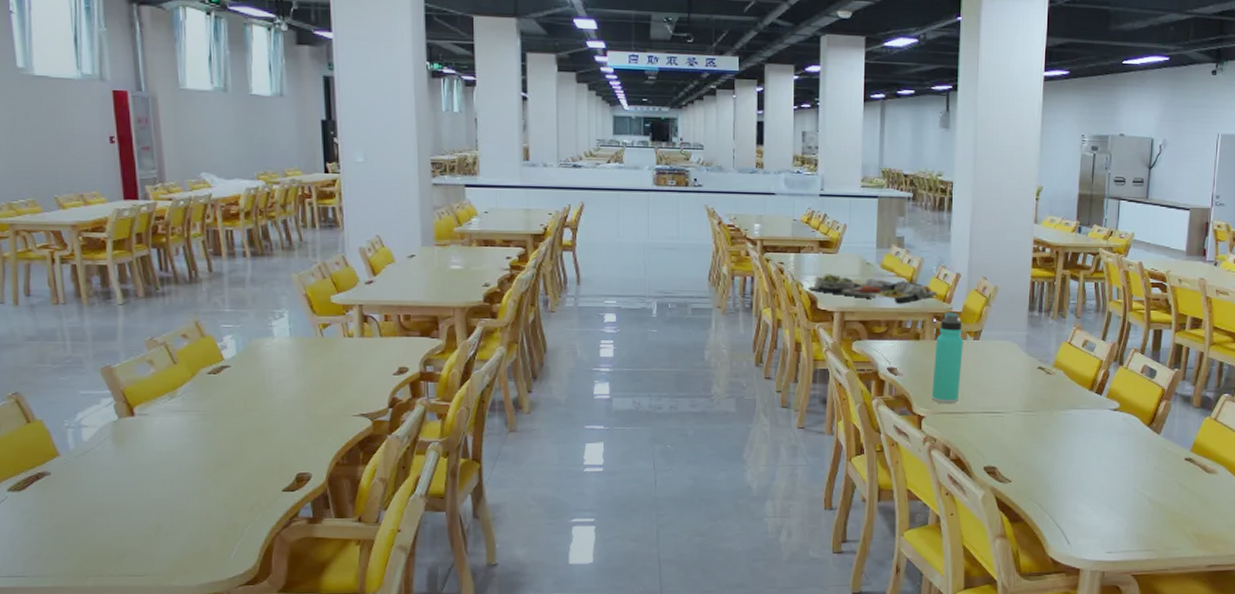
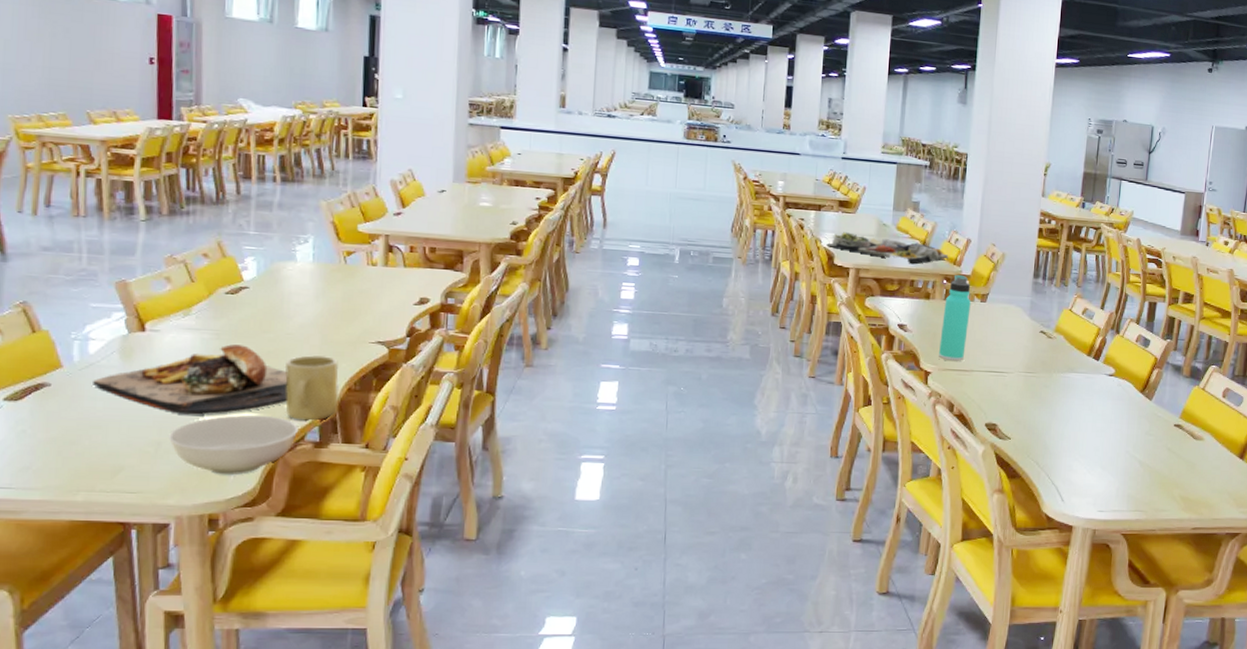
food tray: none [90,425,278,497] -> present [93,344,288,415]
bowl: none [168,493,292,554] -> present [169,414,299,474]
cup: none [272,430,329,497] -> present [284,355,339,421]

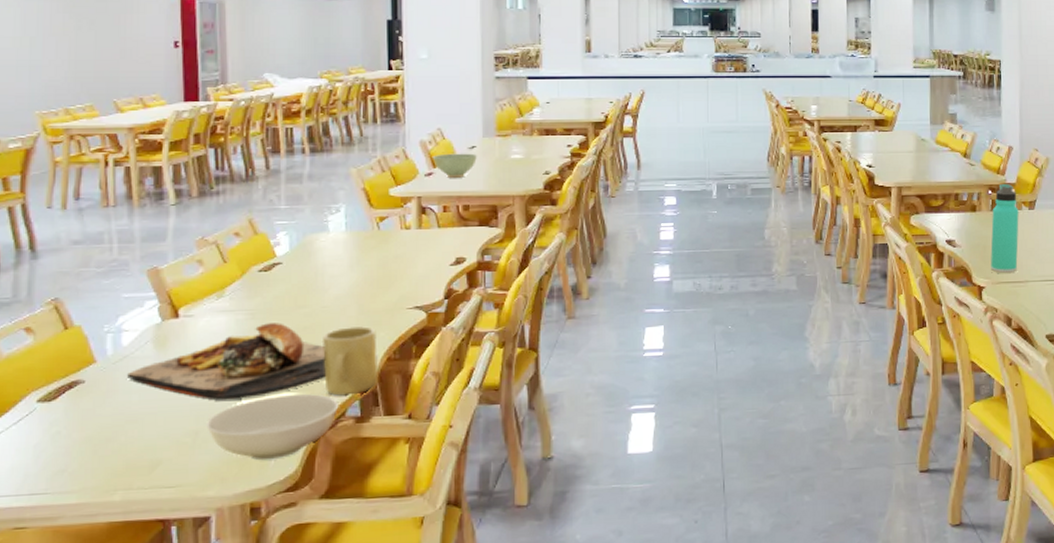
bowl: none [401,195,446,220] -> present [432,153,477,178]
food tray: present [826,232,949,265] -> none [865,151,992,178]

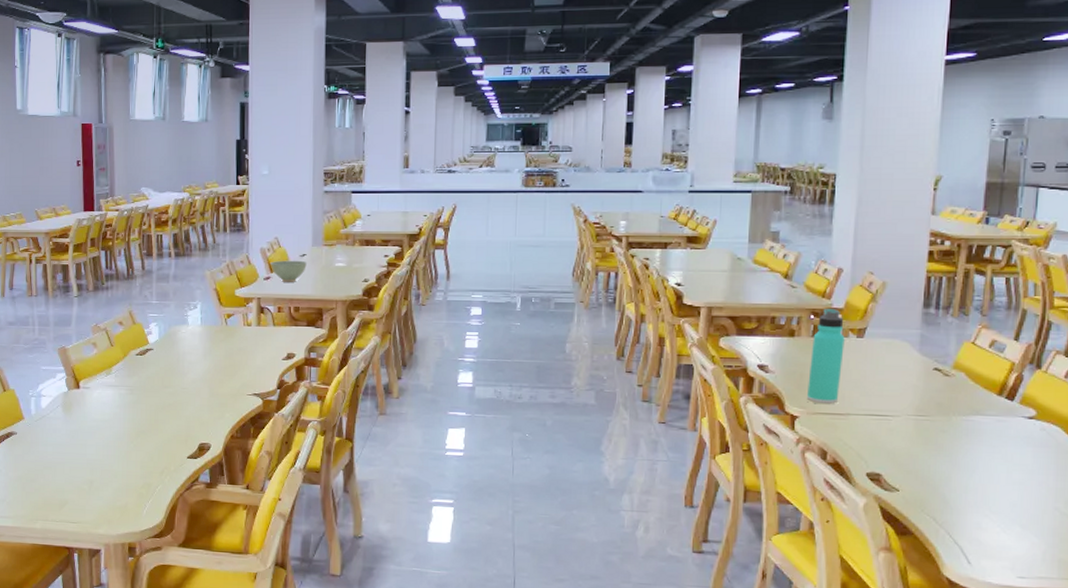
food tray: present [127,323,326,400] -> none [45,398,184,459]
bowl: present [207,393,339,460] -> none [98,458,194,510]
cup: present [321,325,379,396] -> none [181,406,224,465]

